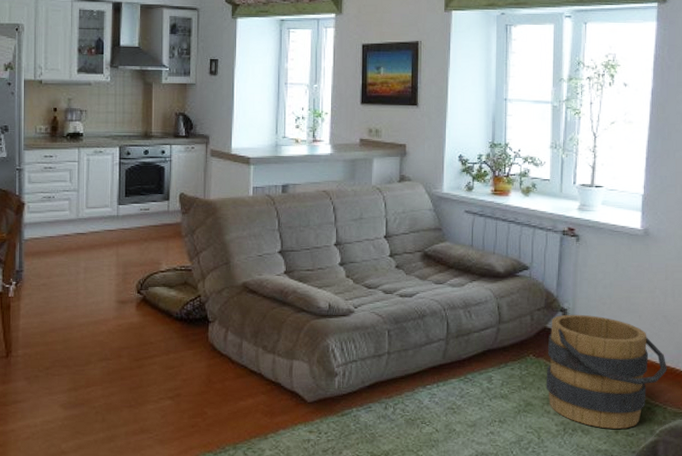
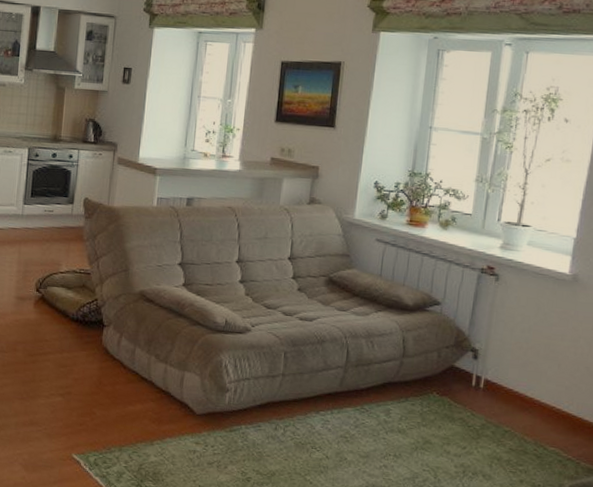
bucket: present [546,314,668,429] -> none [447,355,586,479]

